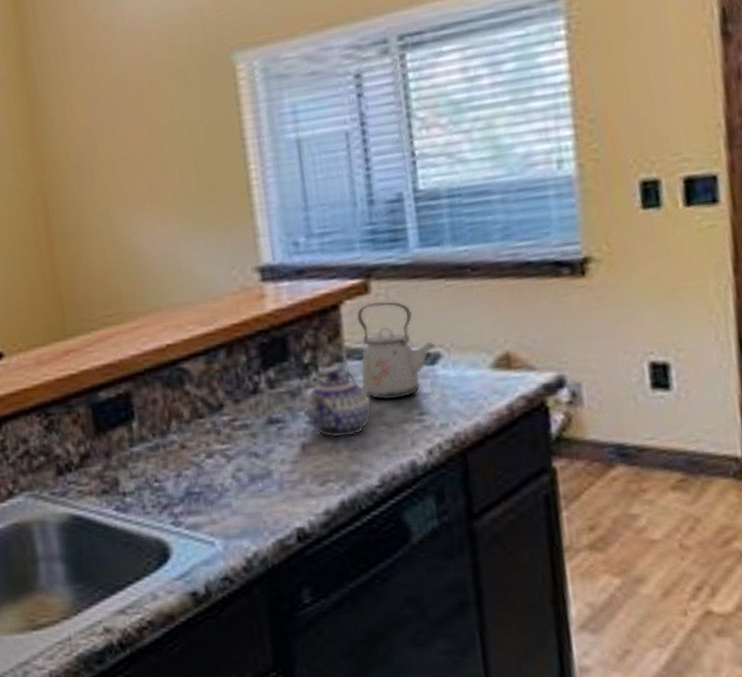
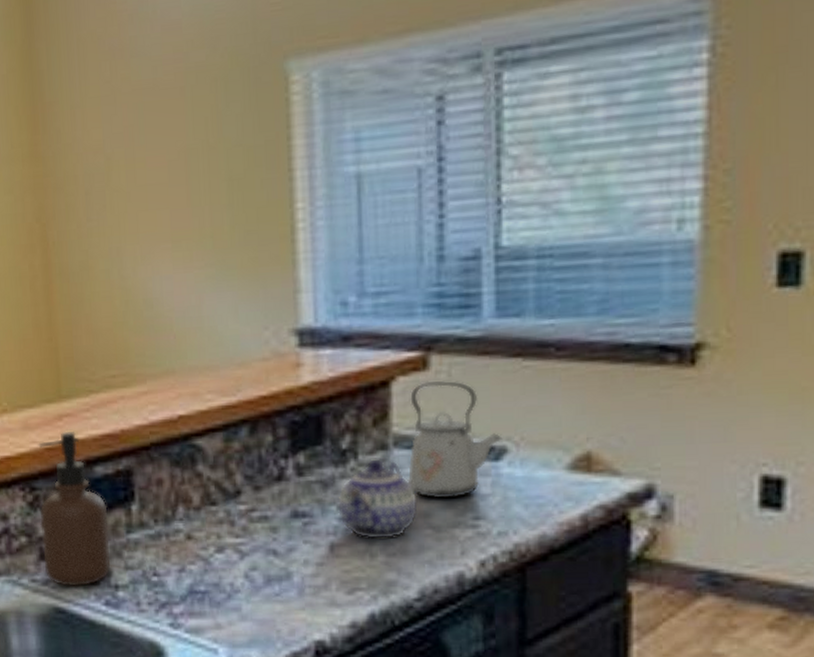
soap dispenser: none [50,364,119,497] -> present [38,431,111,587]

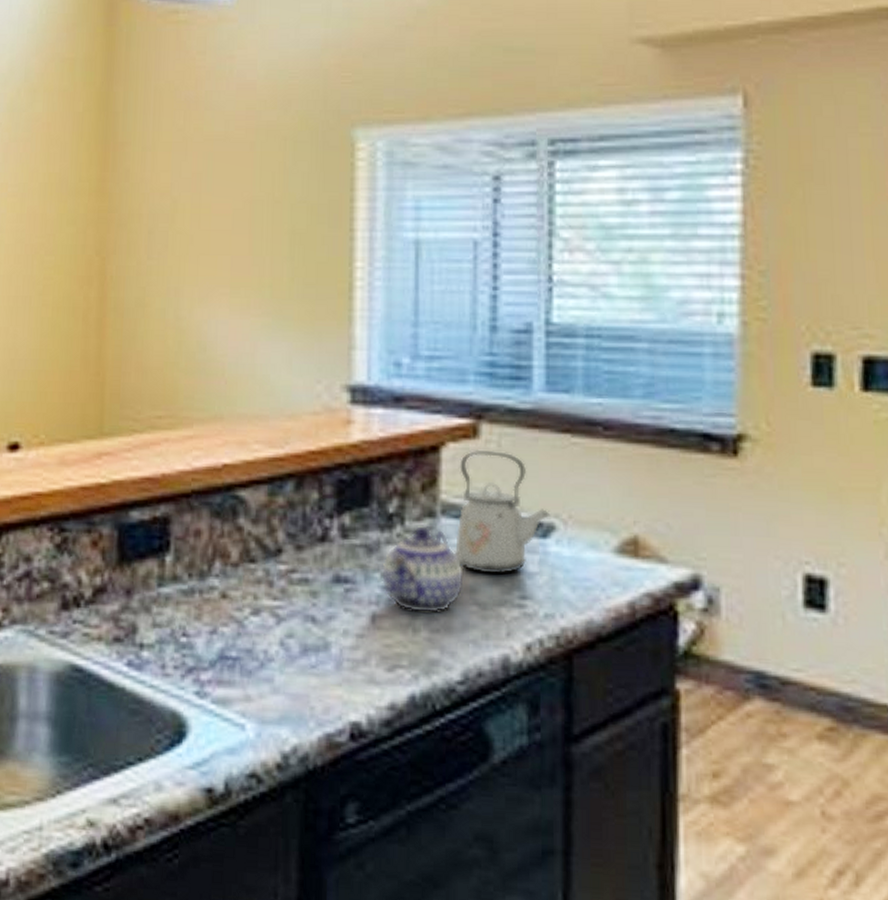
soap dispenser: present [38,431,111,587] -> none [65,470,140,643]

